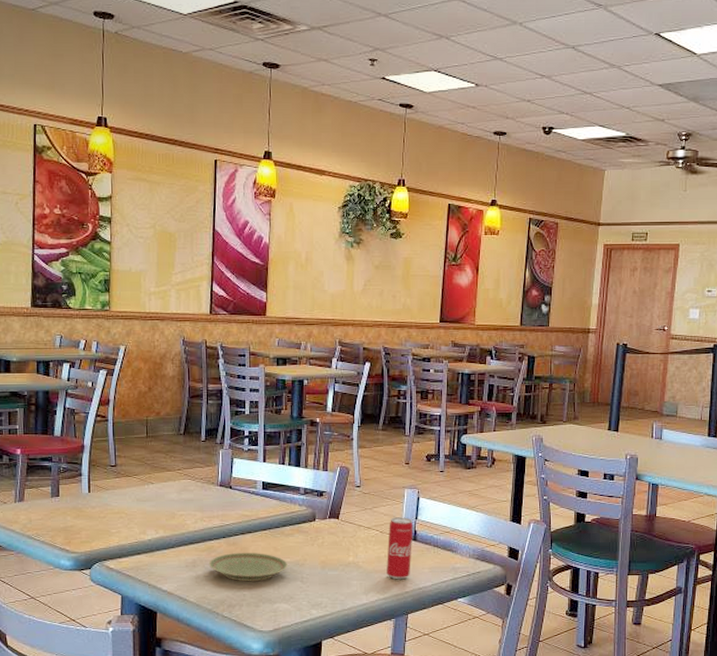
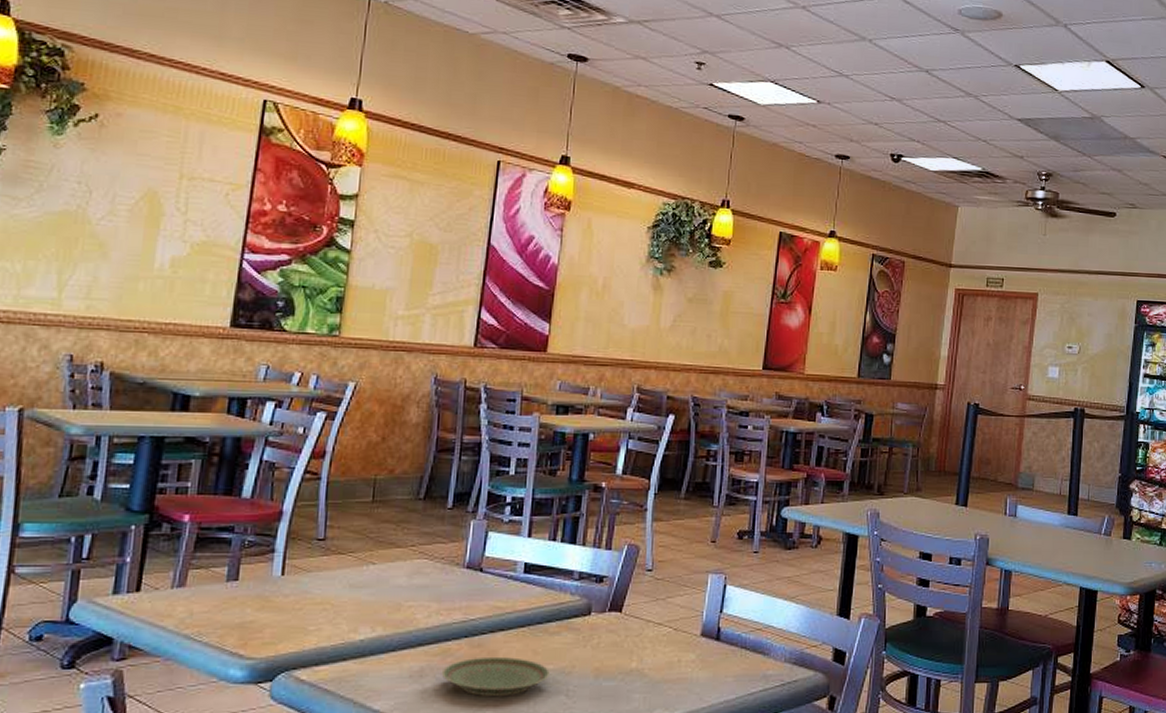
beverage can: present [387,517,413,580] -> none [679,610,717,692]

